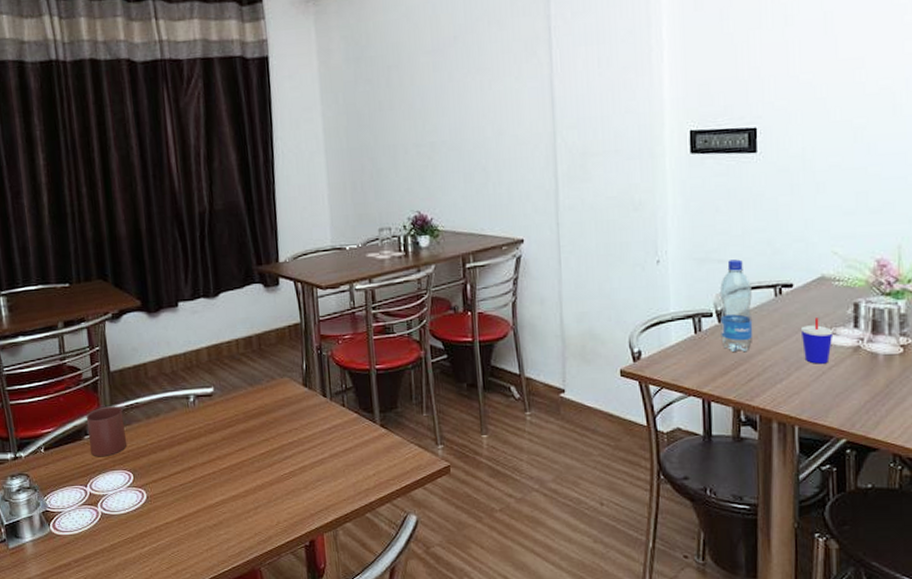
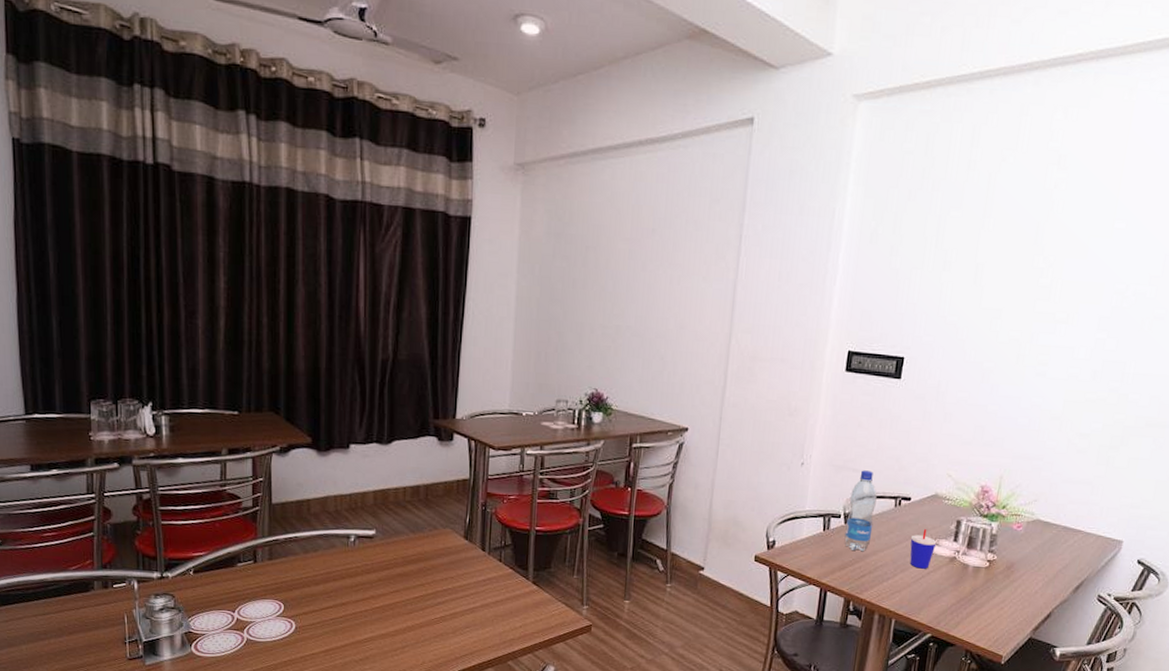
cup: present [86,406,126,457] -> none [241,536,280,585]

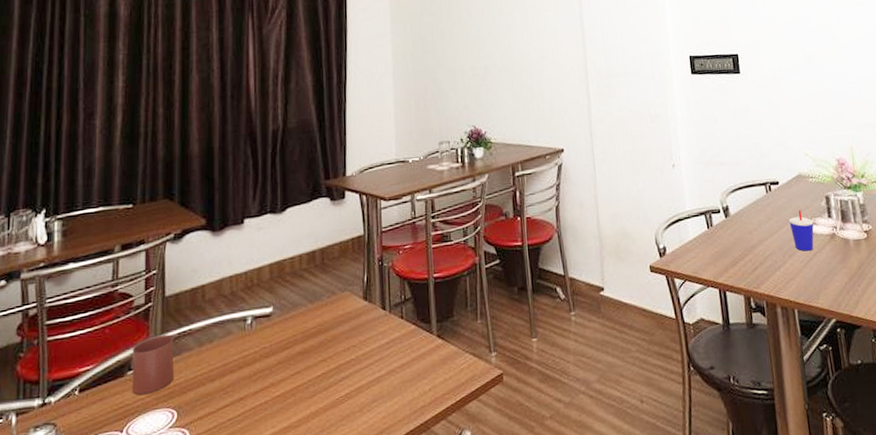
cup: none [241,536,280,585] -> present [132,334,174,395]
bottle: present [844,470,877,552] -> none [723,162,753,245]

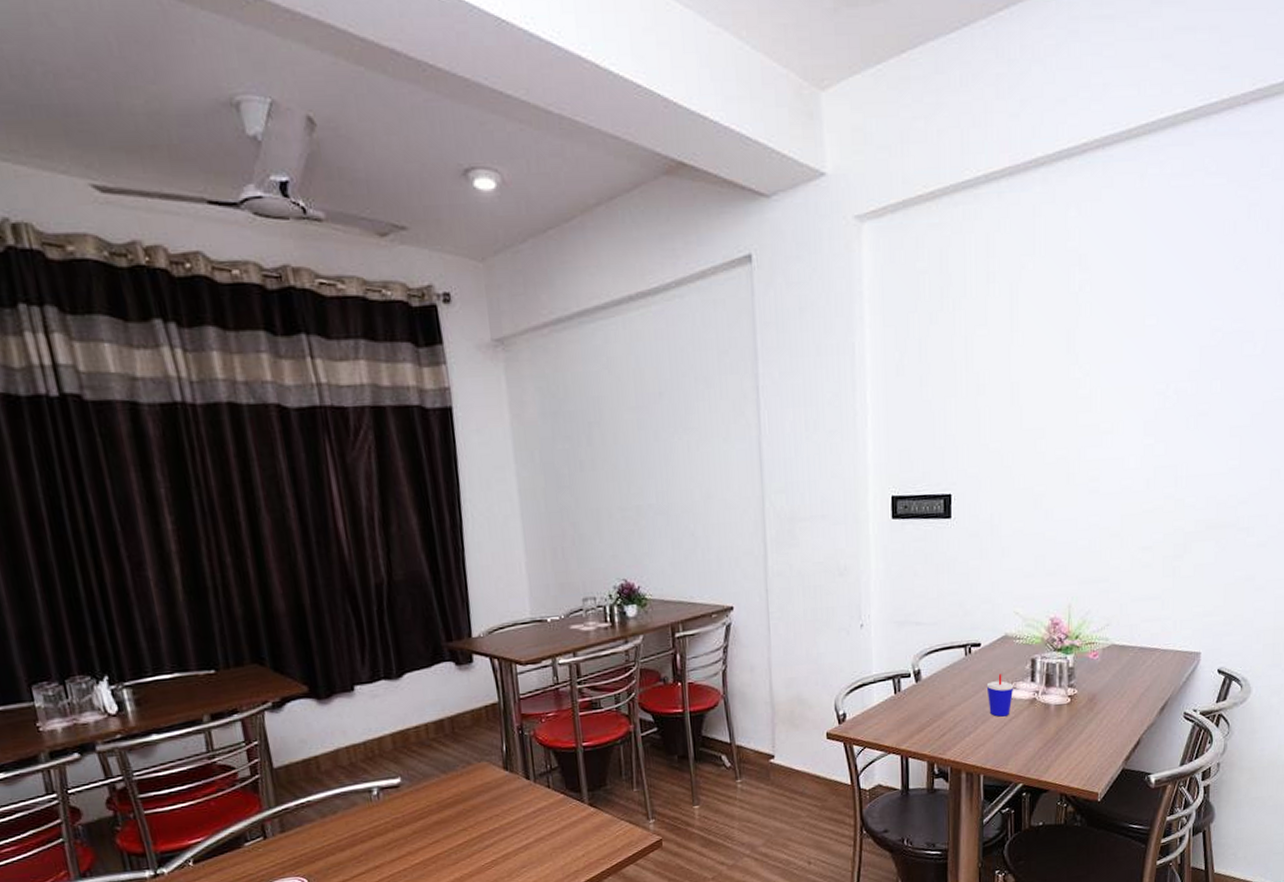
cup: present [132,334,174,395] -> none [245,806,298,865]

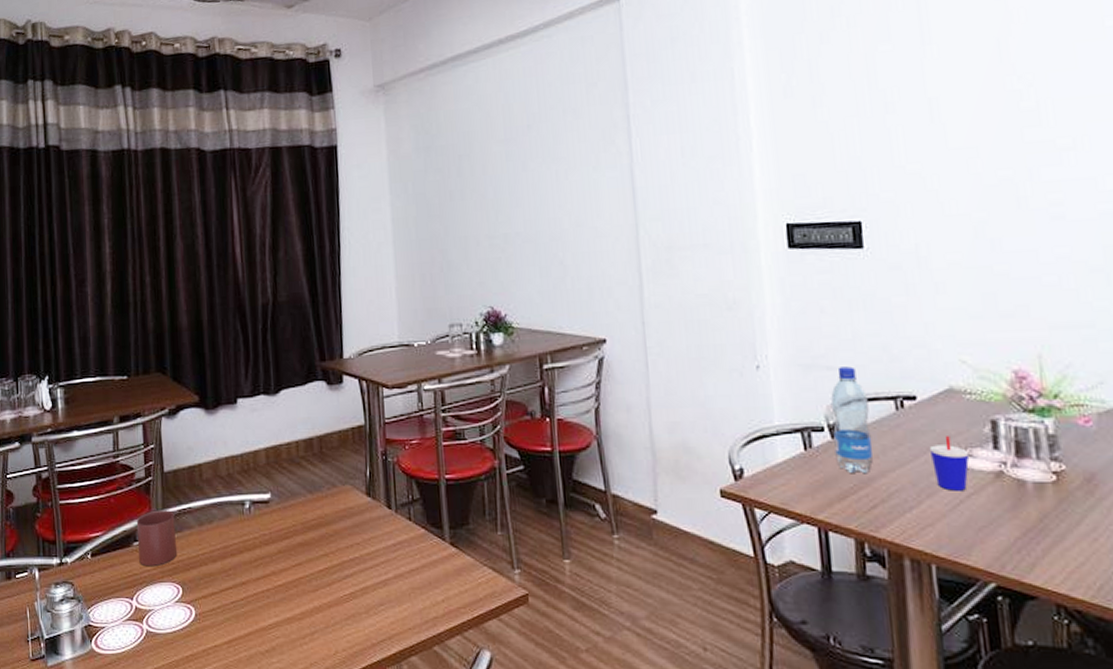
cup: none [245,806,298,865] -> present [136,510,177,567]
bottle: none [917,621,946,711] -> present [831,366,874,474]

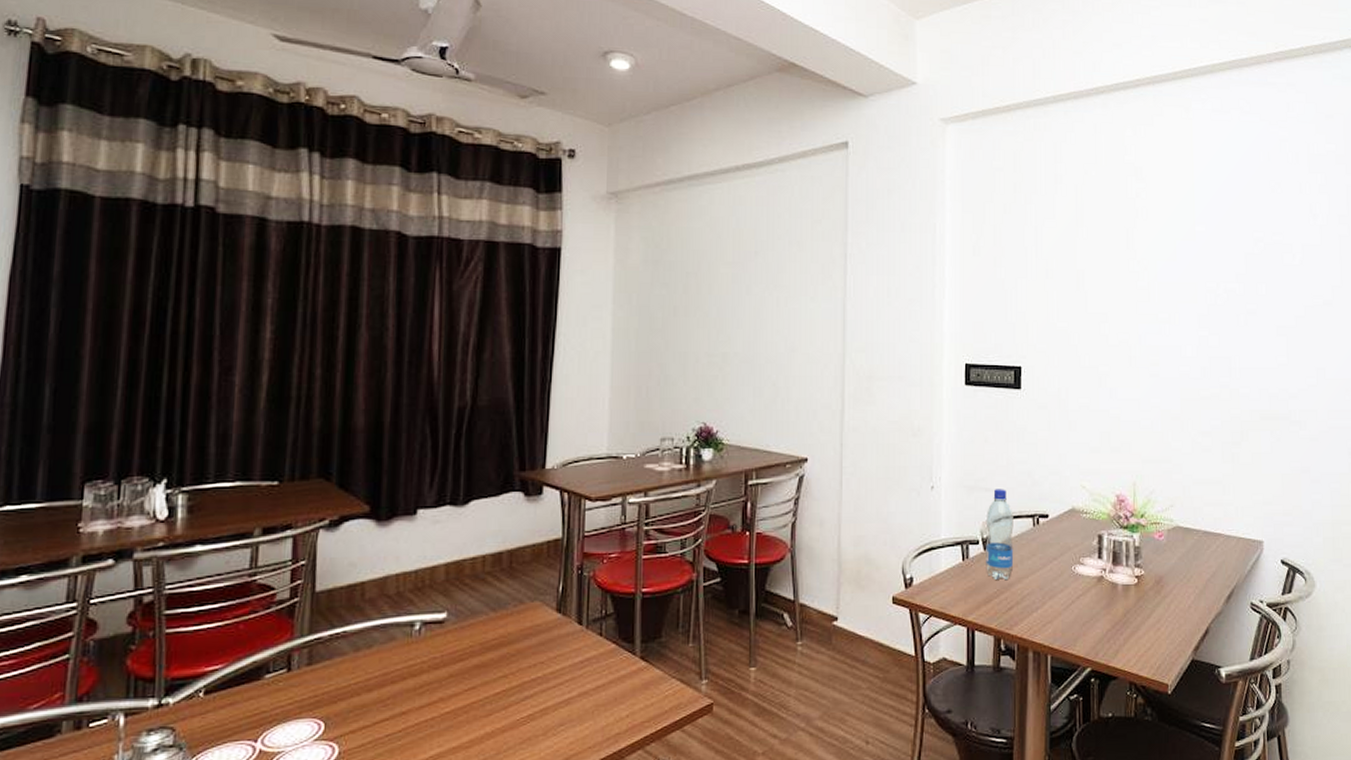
cup: present [136,510,177,567] -> none [271,635,324,702]
beverage cup: present [929,436,970,491] -> none [1054,548,1082,593]

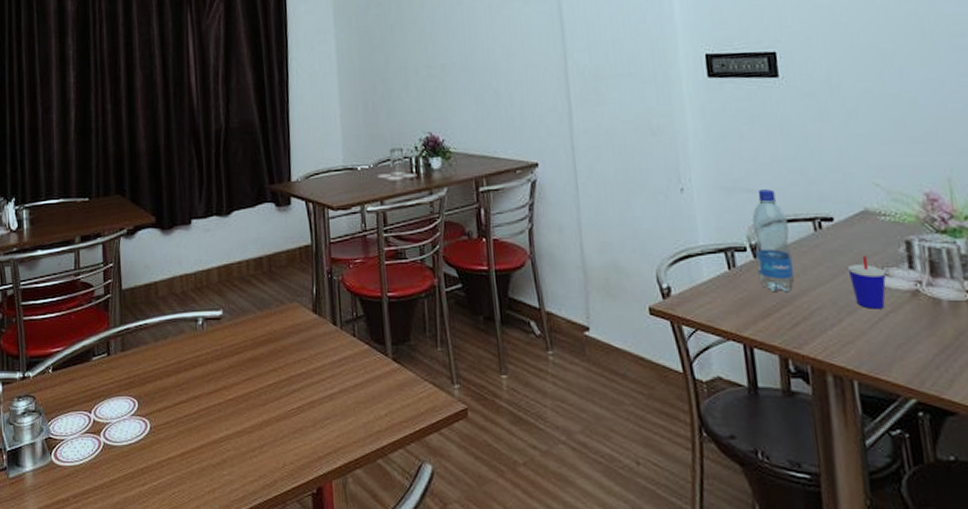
beverage cup: none [1054,548,1082,593] -> present [847,256,886,309]

